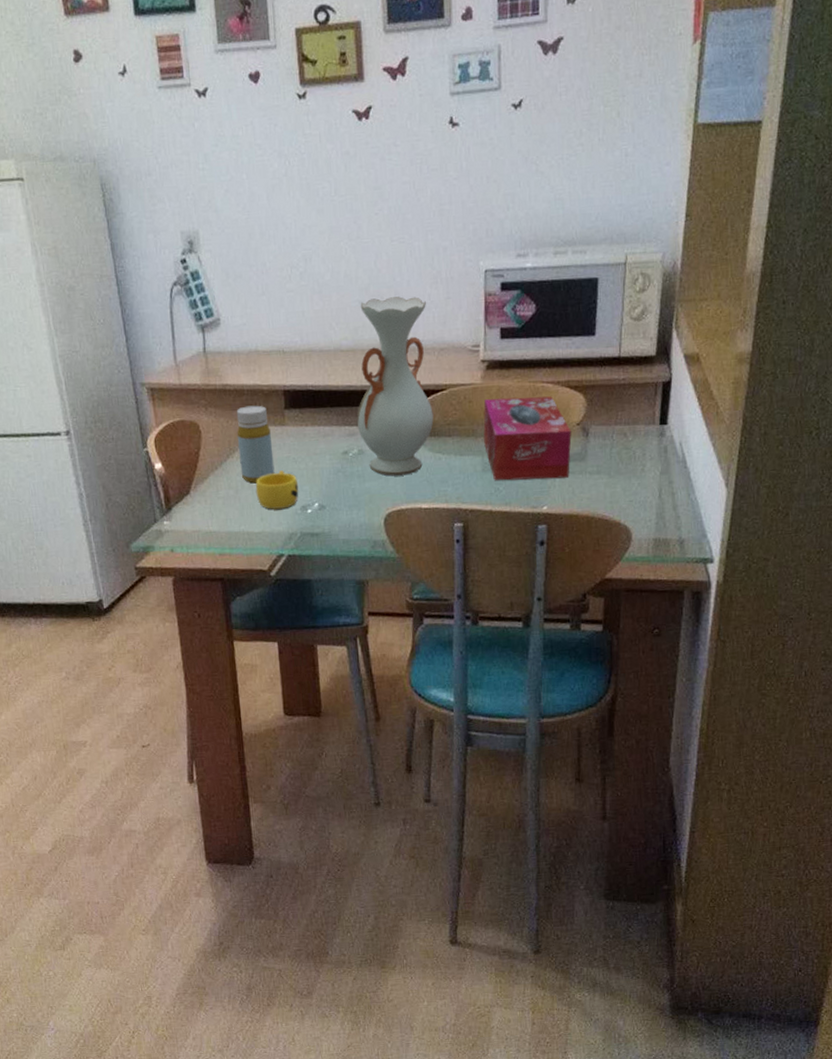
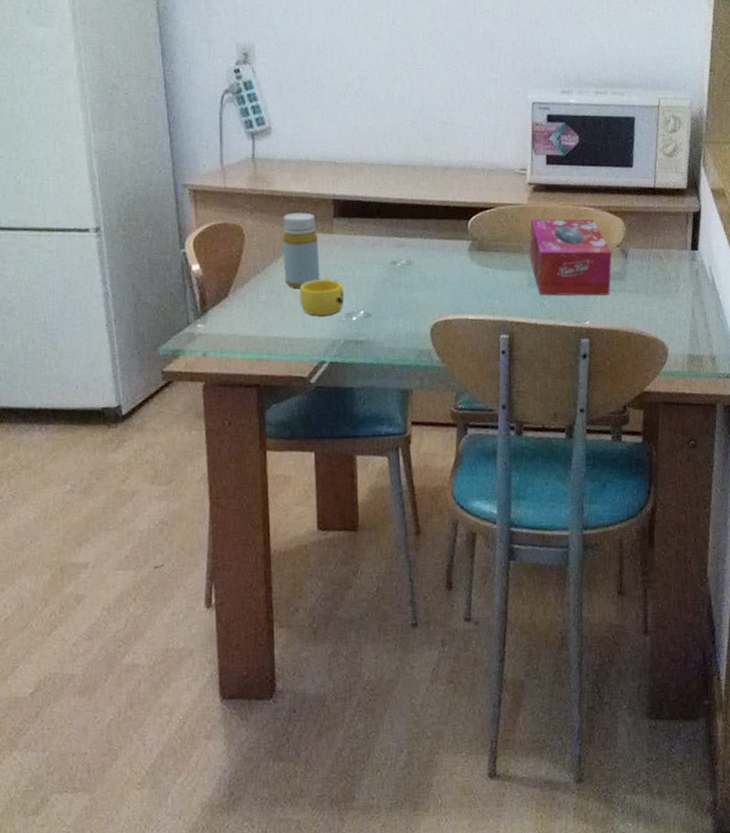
vase: present [356,296,434,477] -> none [406,120,482,287]

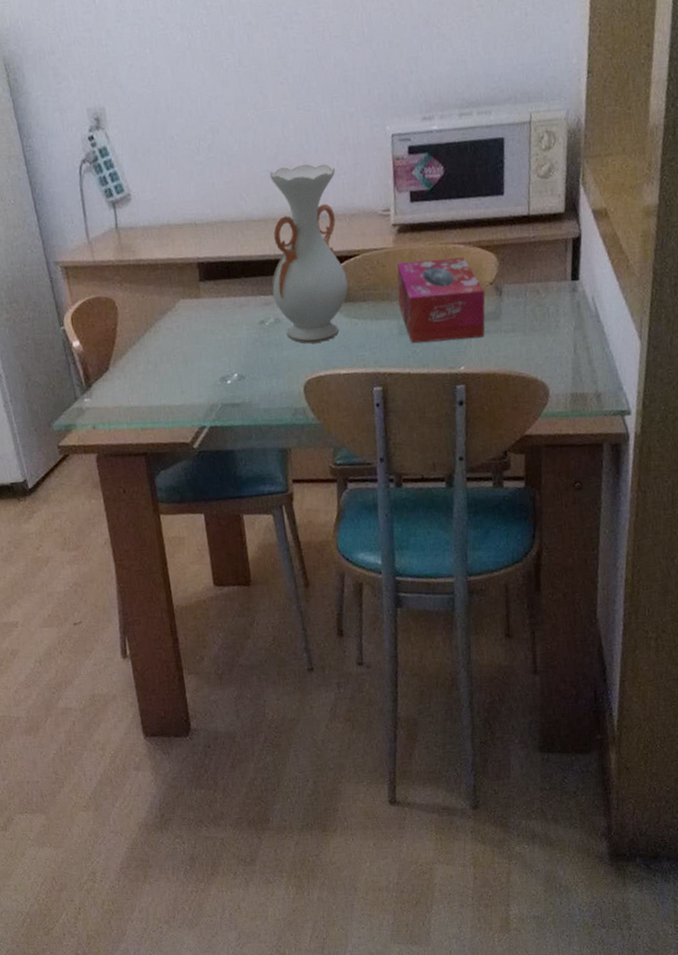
bottle: present [282,212,320,289] -> none [151,278,193,357]
cup: present [299,277,345,316] -> none [174,343,218,382]
vase: none [406,120,482,287] -> present [269,164,348,344]

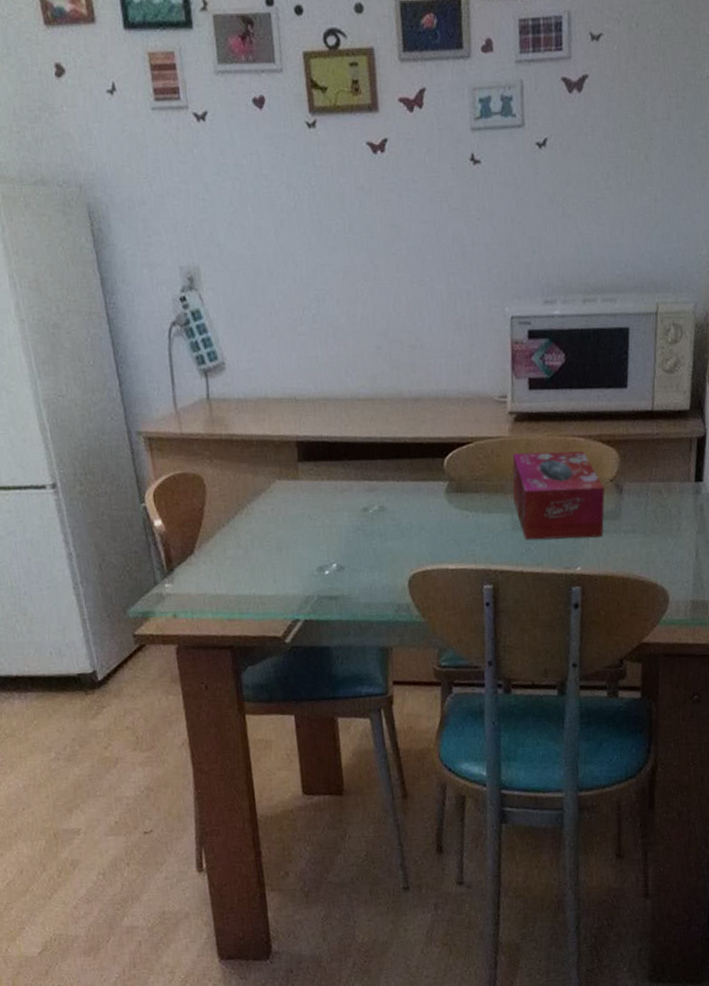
vase: present [269,164,348,344] -> none [376,343,460,535]

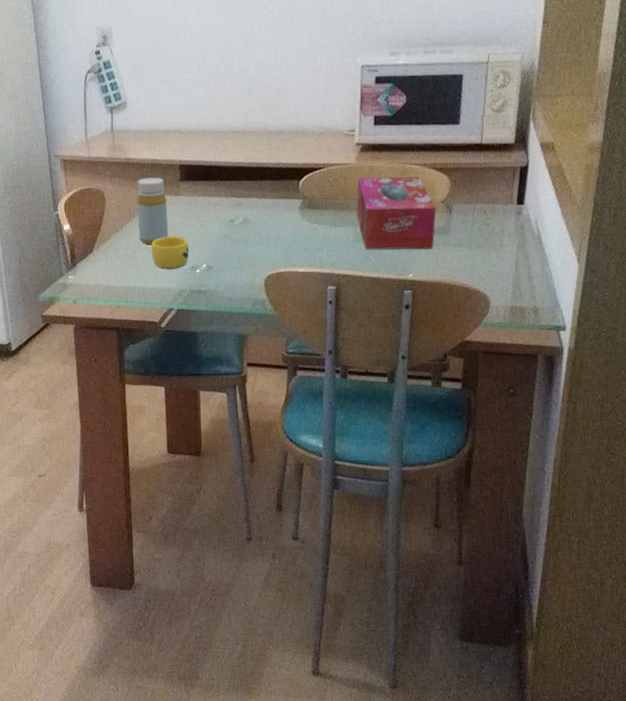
bottle: none [244,457,288,542] -> present [136,177,169,245]
cup: none [267,528,315,571] -> present [151,234,190,268]

